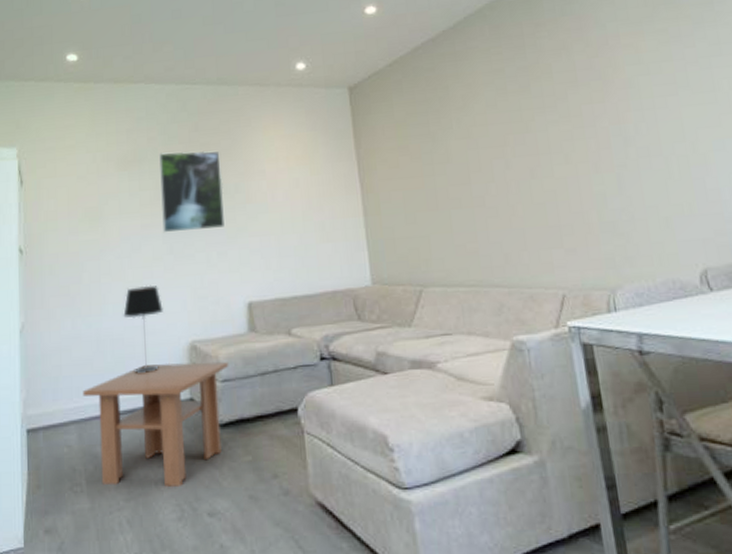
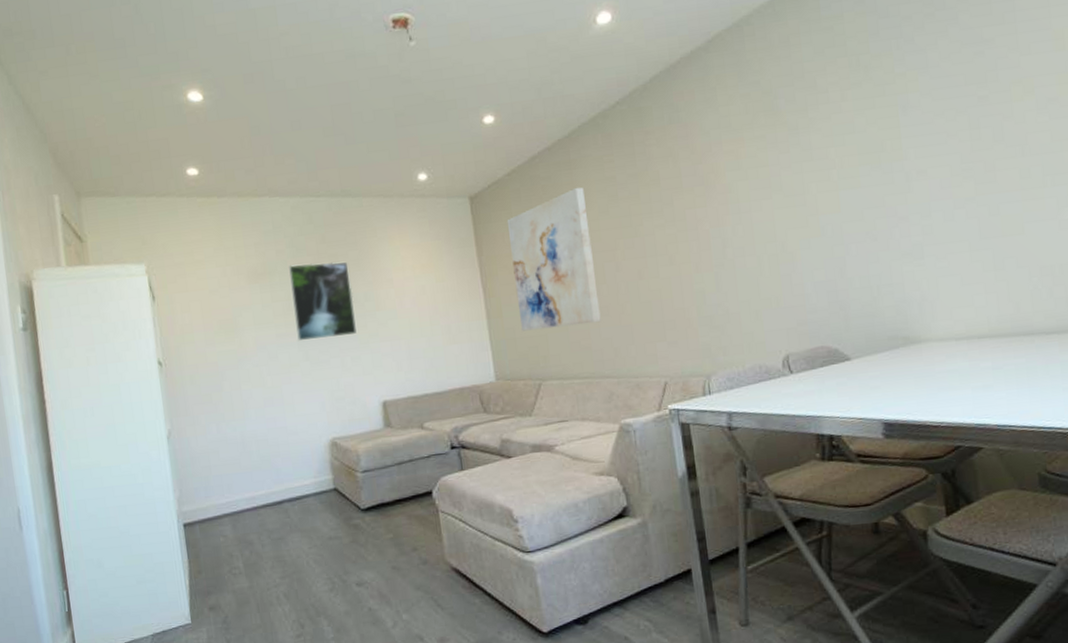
coffee table: present [82,362,229,487] -> none [233,455,368,566]
table lamp: present [123,285,163,373] -> none [265,389,303,469]
wall art: none [387,79,489,231] -> present [506,187,601,331]

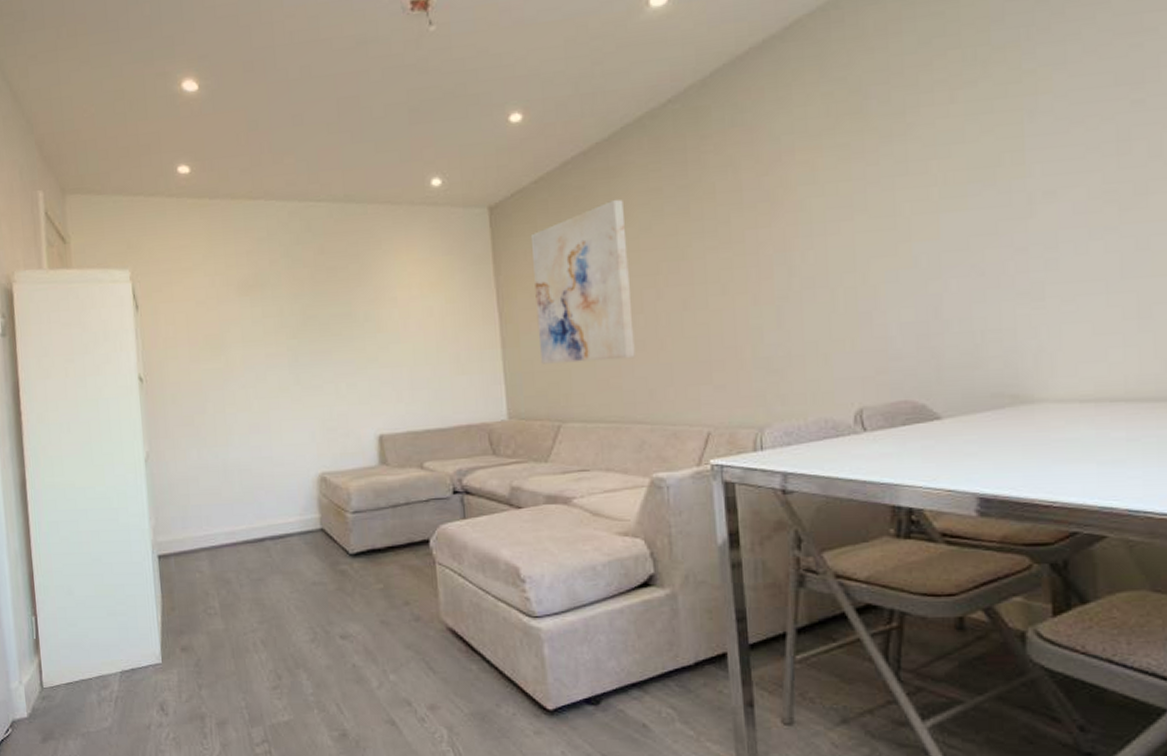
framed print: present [288,261,357,342] -> none [281,275,354,363]

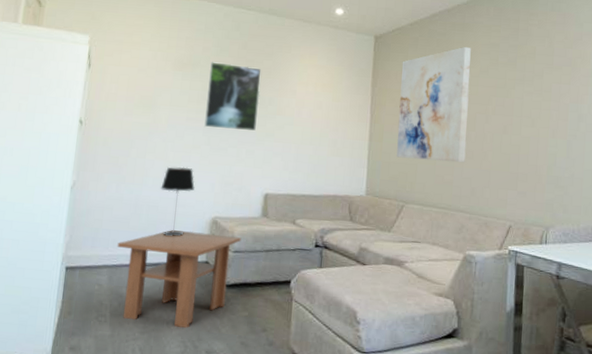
coffee table: none [212,494,360,611] -> present [117,230,242,328]
table lamp: none [250,416,291,503] -> present [161,166,195,236]
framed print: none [281,275,354,363] -> present [204,61,262,132]

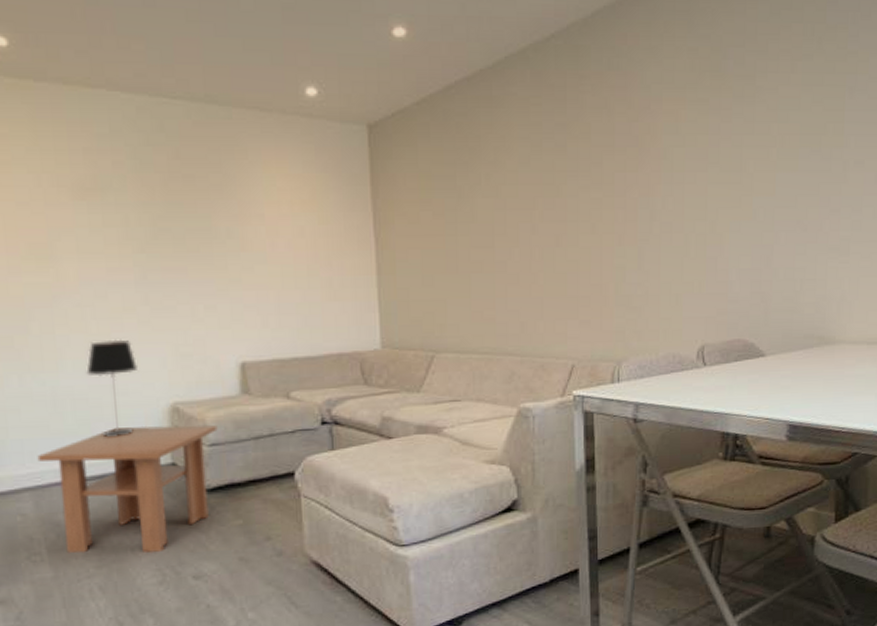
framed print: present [204,61,262,132] -> none [127,181,213,280]
wall art: present [396,46,471,163] -> none [410,130,509,293]

